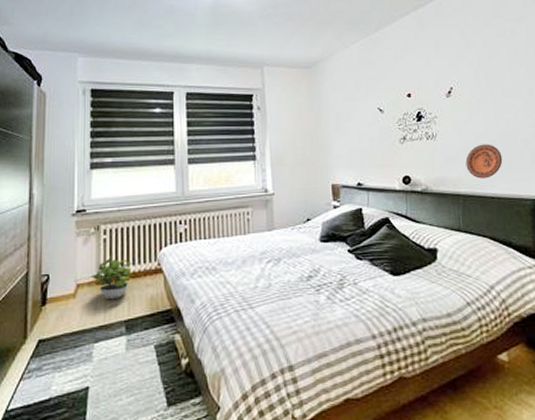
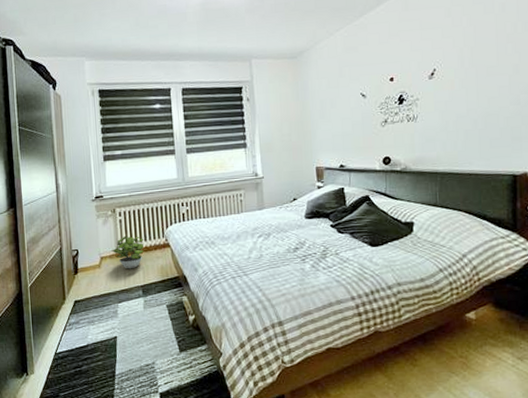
decorative plate: present [465,144,503,179] -> none [445,123,483,157]

